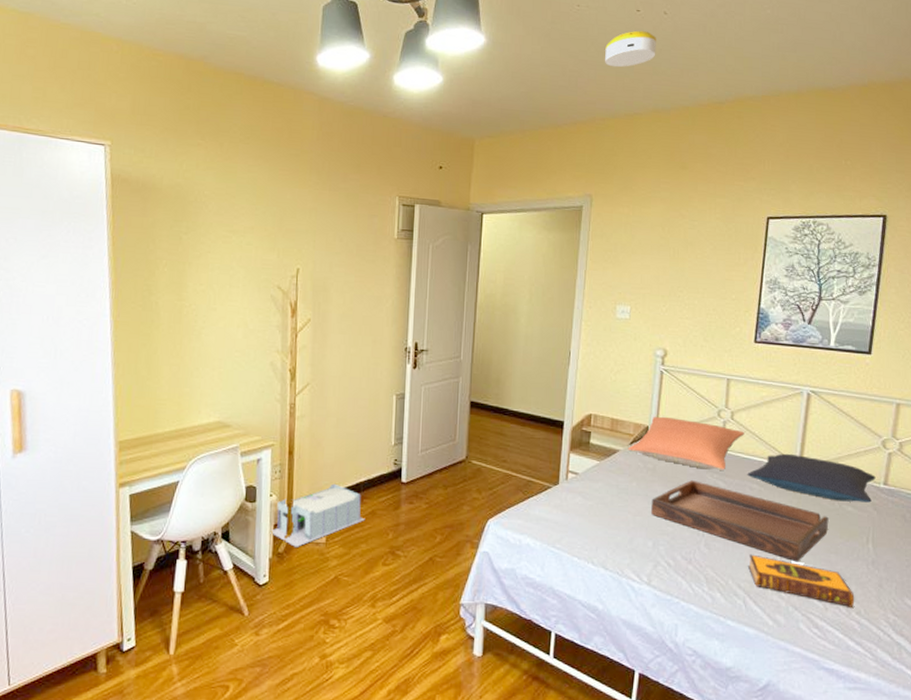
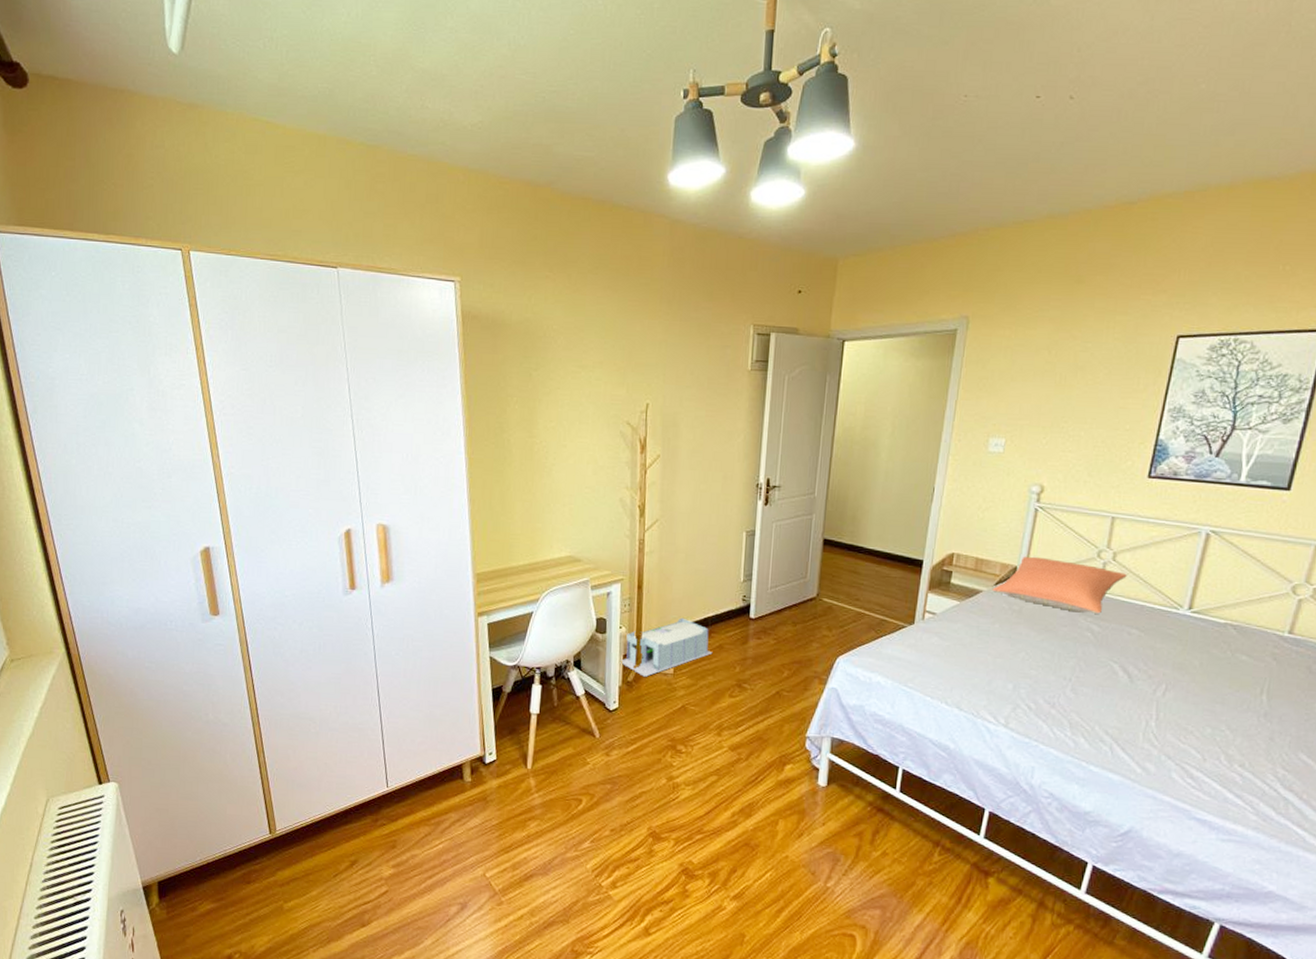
smoke detector: present [605,30,656,68] -> none [993,121,1058,167]
serving tray: present [651,480,829,562] -> none [1014,623,1218,711]
pillow: present [747,453,876,503] -> none [1126,597,1280,652]
hardback book: present [747,554,855,607] -> none [1117,701,1239,759]

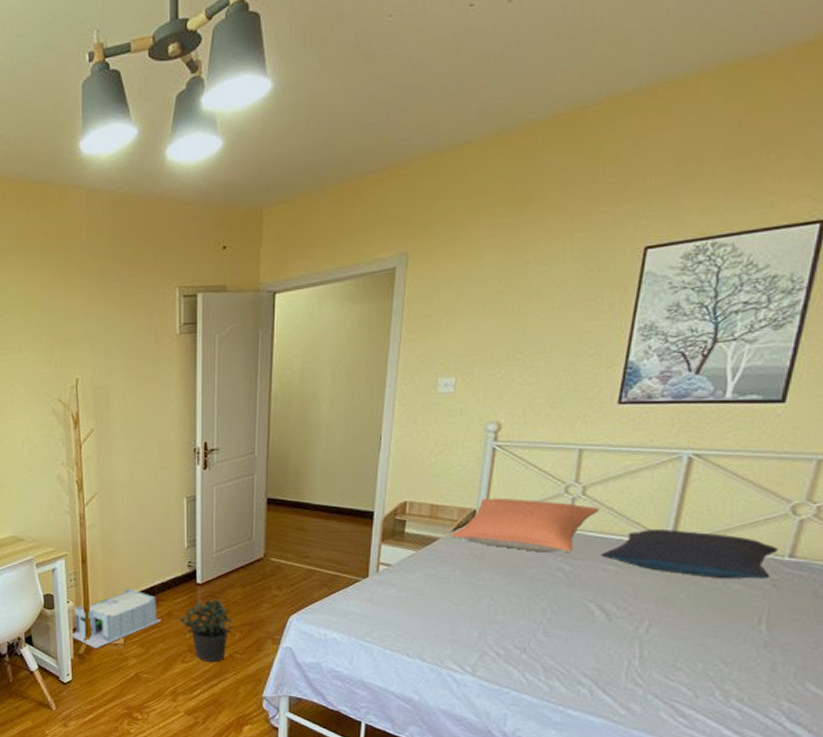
potted plant: none [729,634,783,698] -> present [178,598,234,662]
pillow: none [1126,597,1280,652] -> present [600,528,778,579]

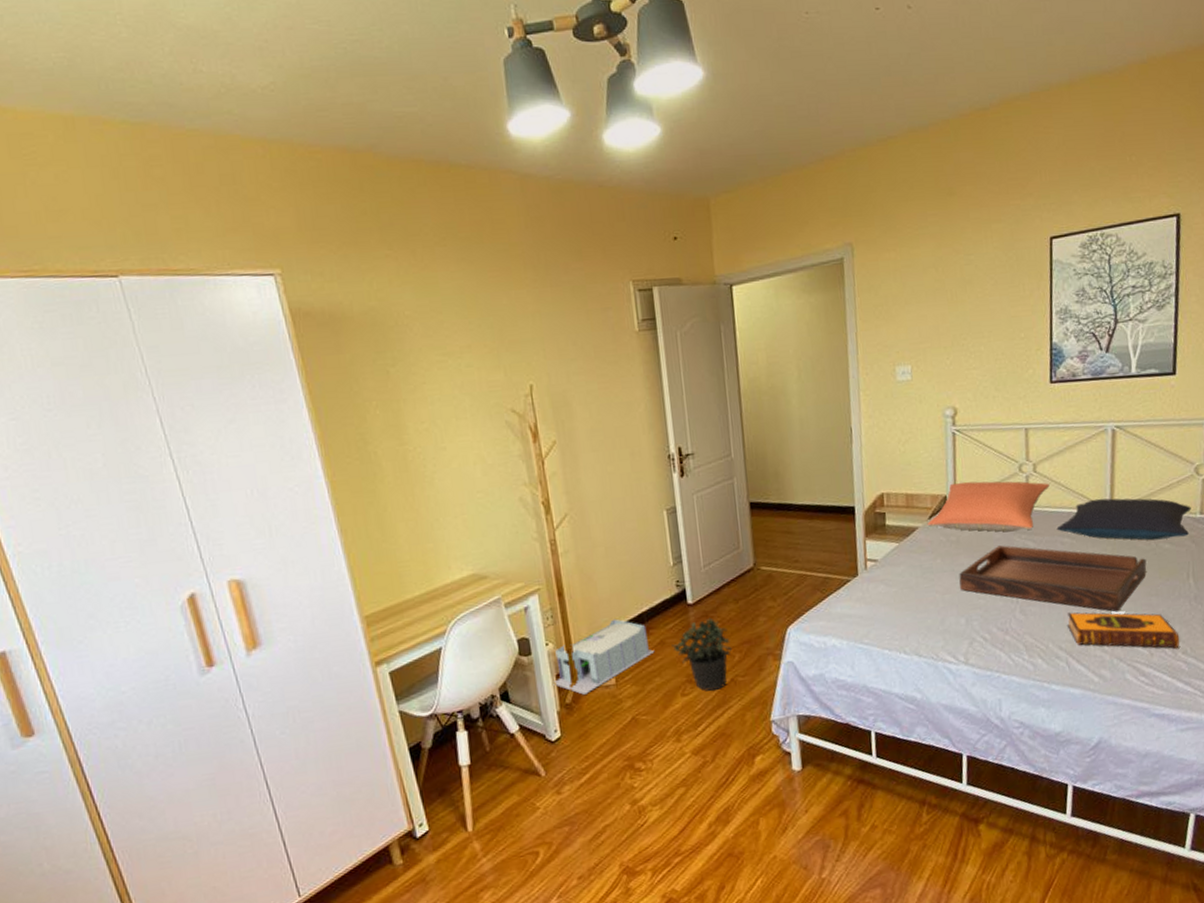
serving tray: none [478,565,708,648] -> present [959,545,1147,612]
hardback book: none [596,641,737,694] -> present [1066,612,1180,649]

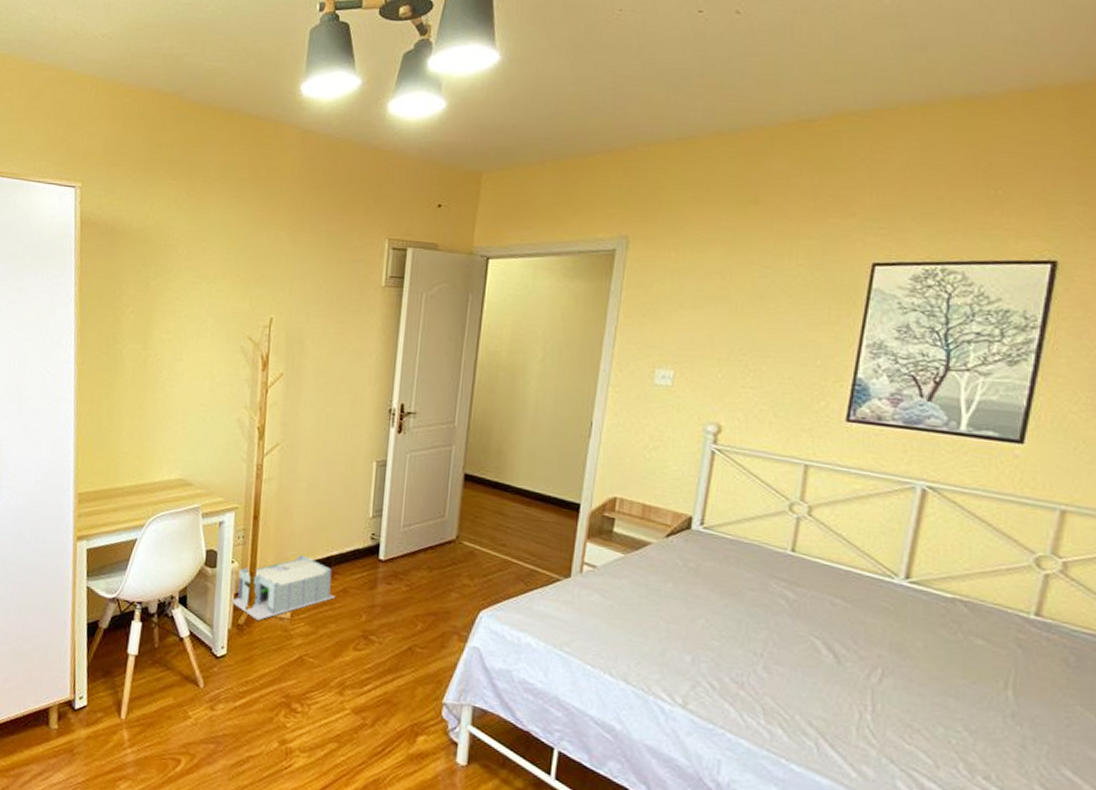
potted plant: present [672,617,733,691] -> none [354,579,417,654]
pillow: present [927,481,1050,532] -> none [663,505,826,578]
serving tray: present [959,545,1147,612] -> none [691,586,947,703]
pillow: present [1056,498,1191,540] -> none [828,563,1023,637]
hardback book: present [1066,612,1180,649] -> none [823,685,982,770]

